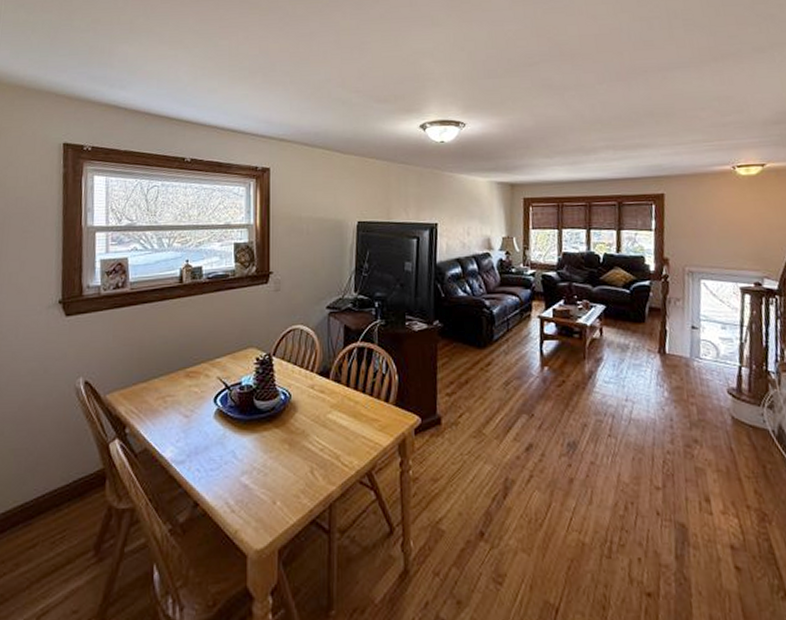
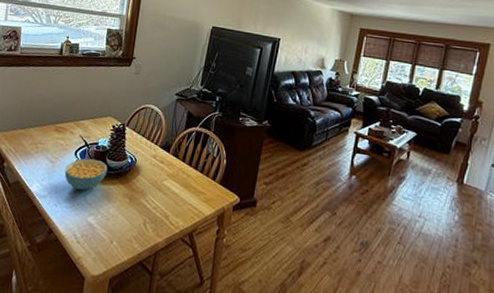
cereal bowl: none [204,403,256,445] -> present [64,158,107,190]

